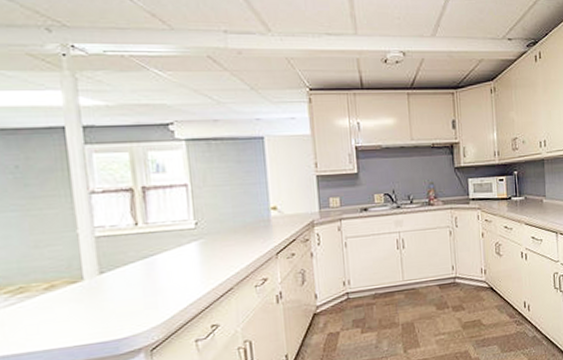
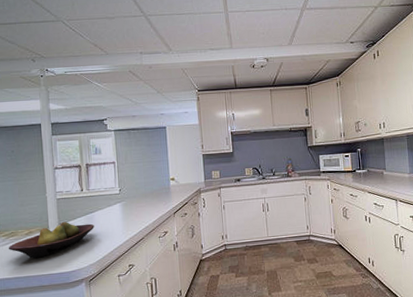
fruit bowl: none [16,268,157,324] -> present [9,221,94,259]

